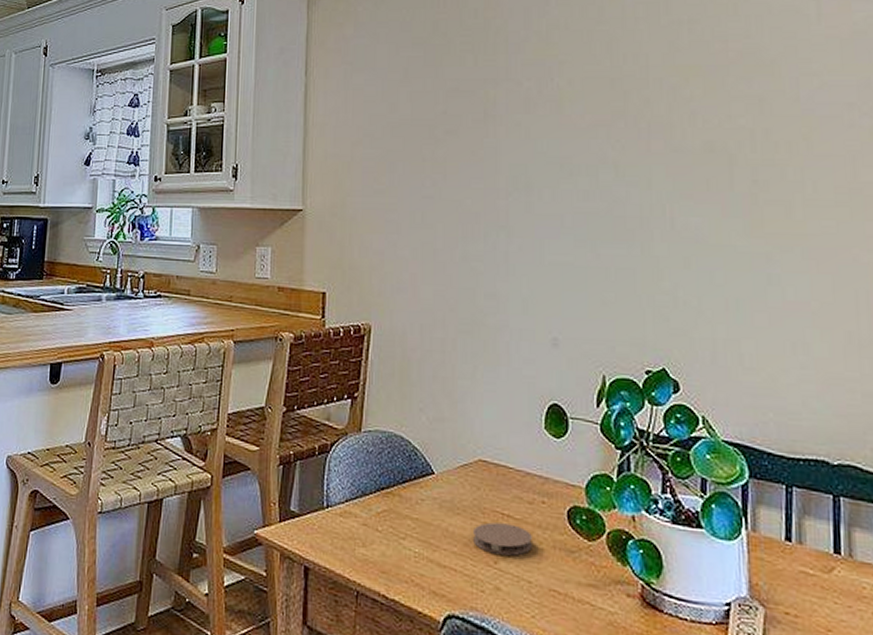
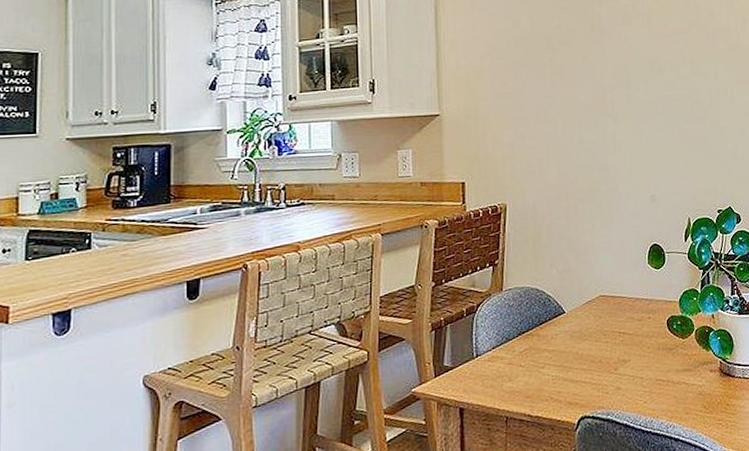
coaster: present [473,522,532,556] -> none [598,338,642,364]

